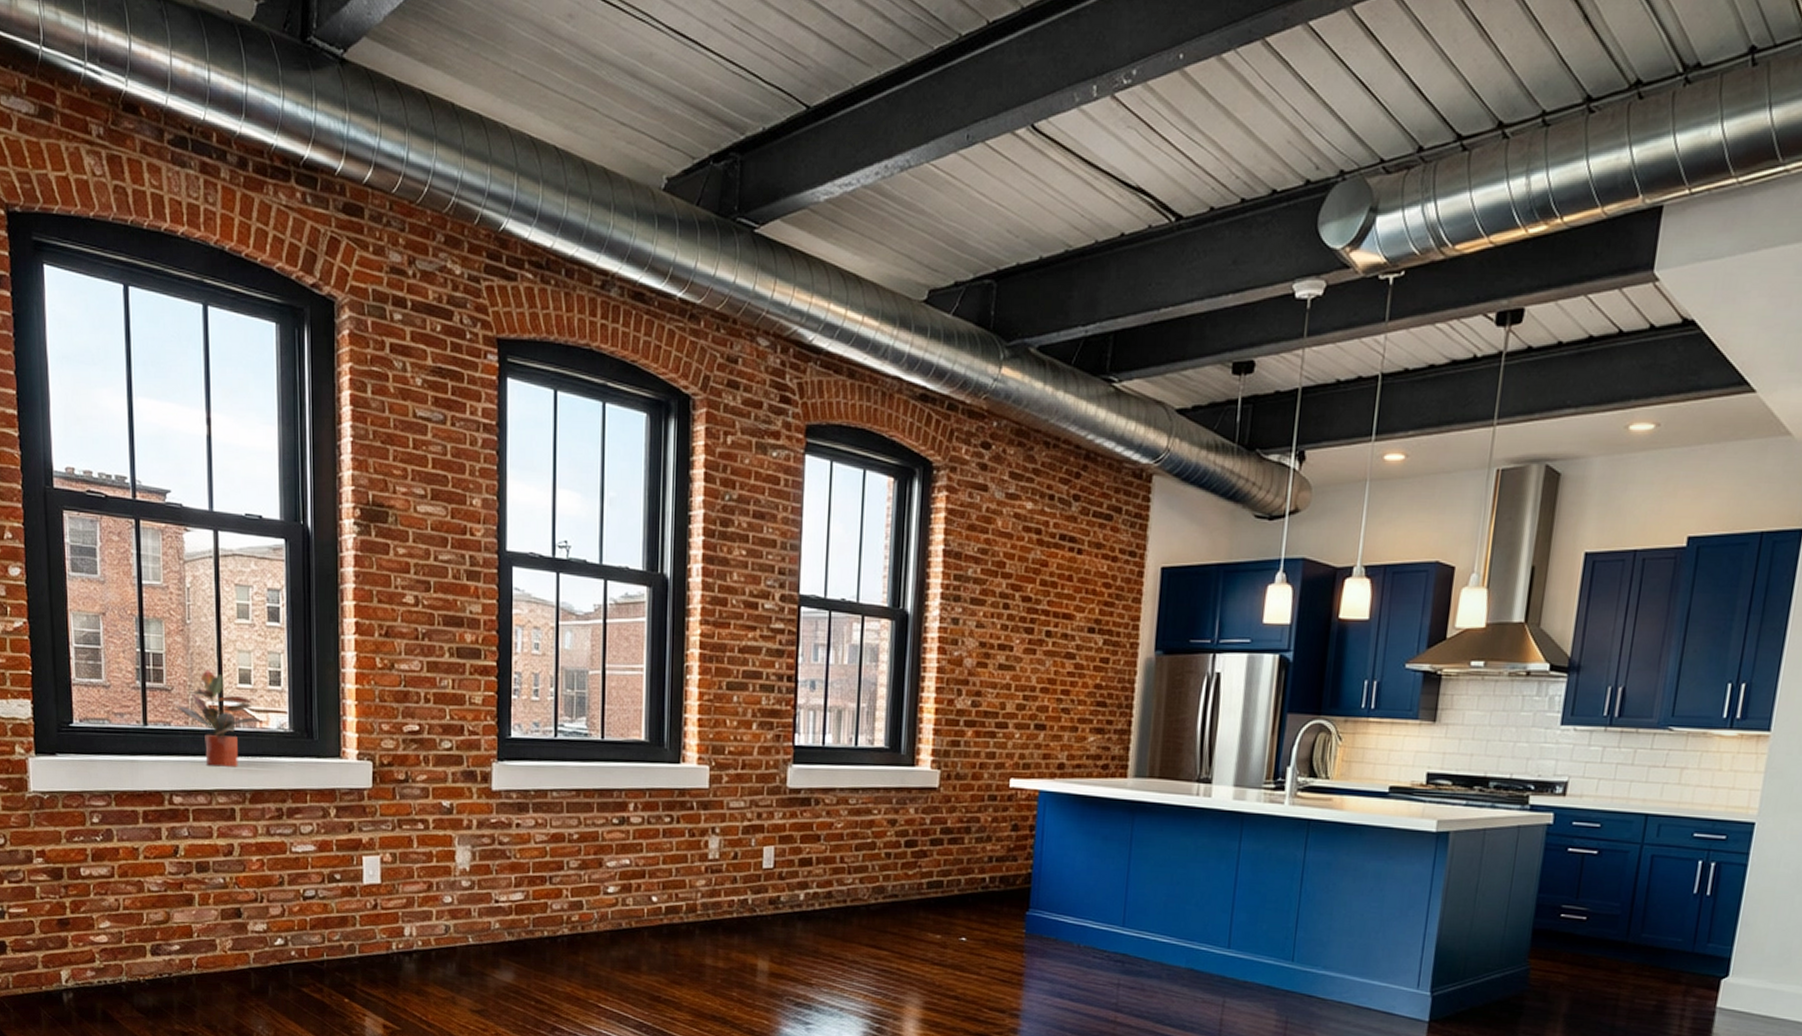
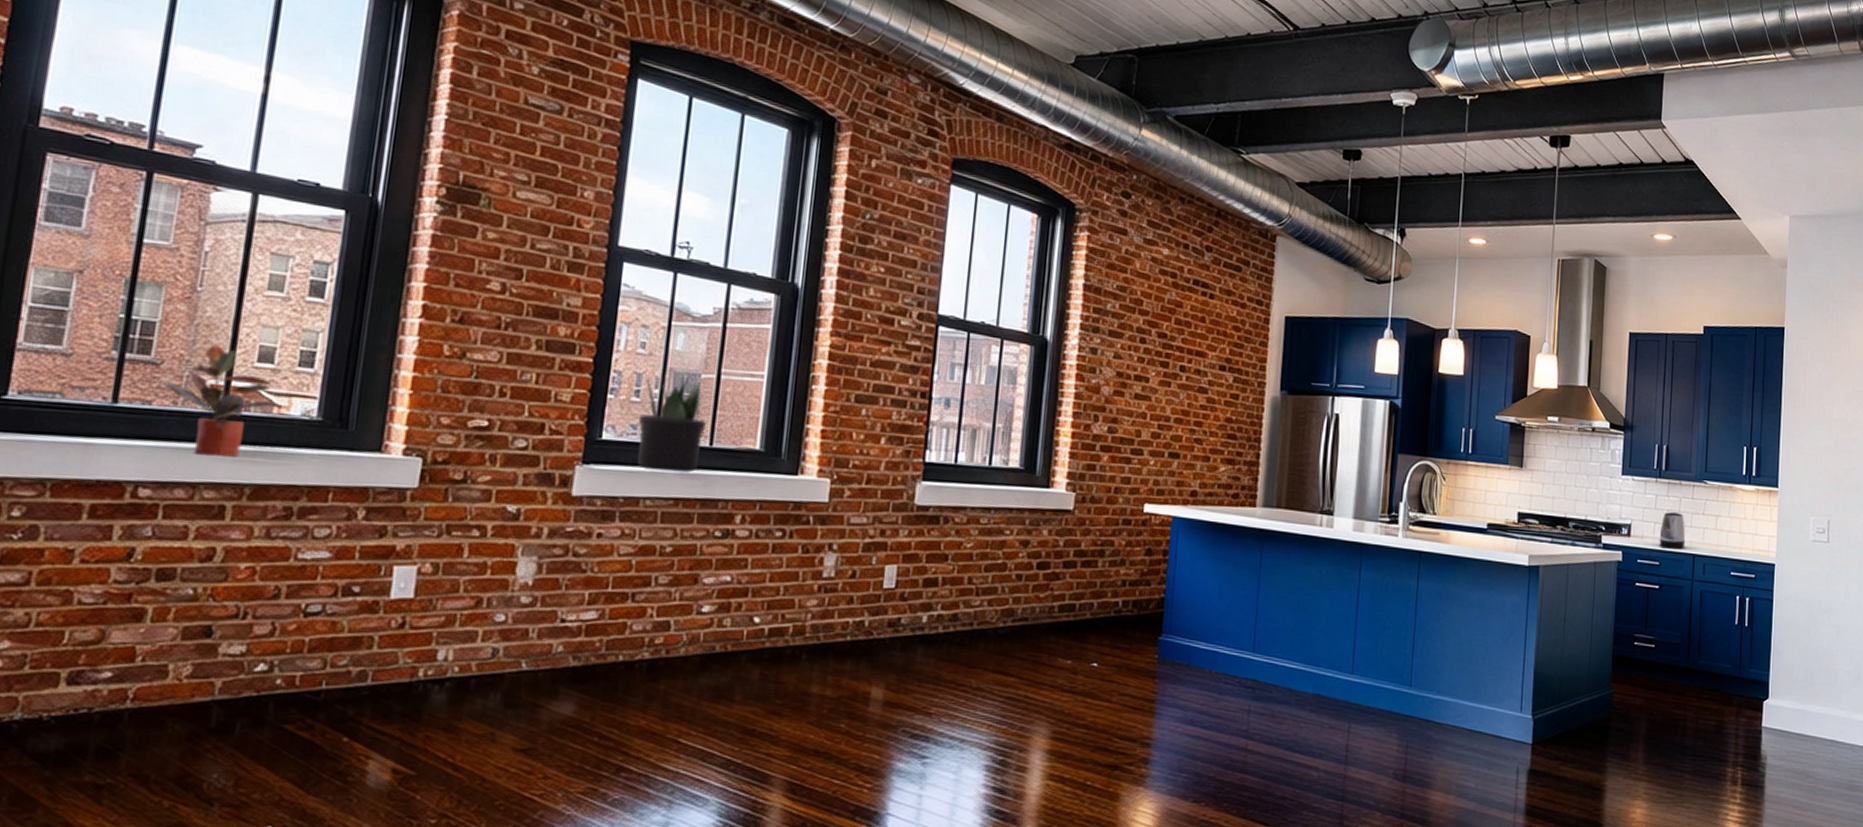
planter: none [539,674,596,765] -> present [638,374,706,473]
kettle: none [1602,765,1639,809] -> present [1659,511,1686,550]

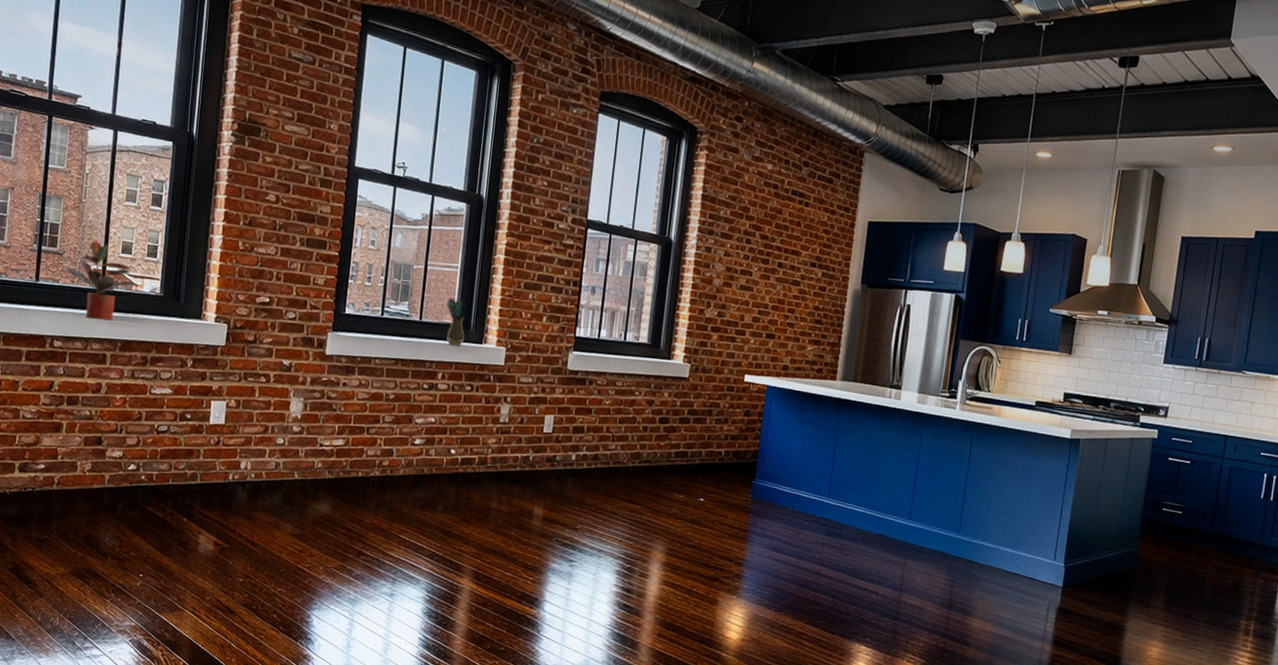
planter: present [638,374,706,473] -> none [370,265,417,340]
vase: none [748,413,773,481] -> present [447,296,465,348]
kettle: present [1659,511,1686,550] -> none [1193,397,1221,431]

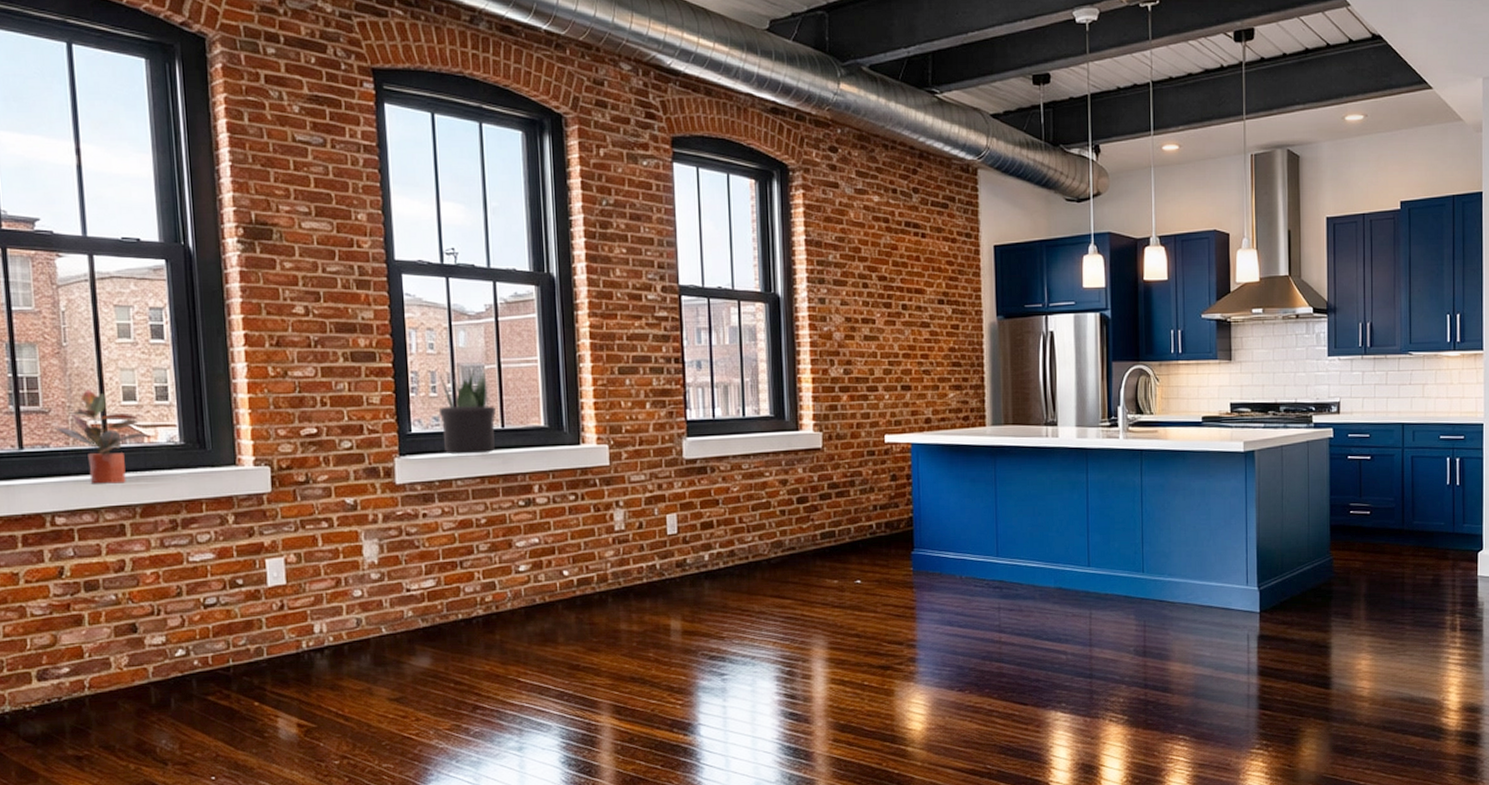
planter: none [370,265,417,340] -> present [437,369,496,455]
vase: present [447,296,465,348] -> none [531,395,558,453]

